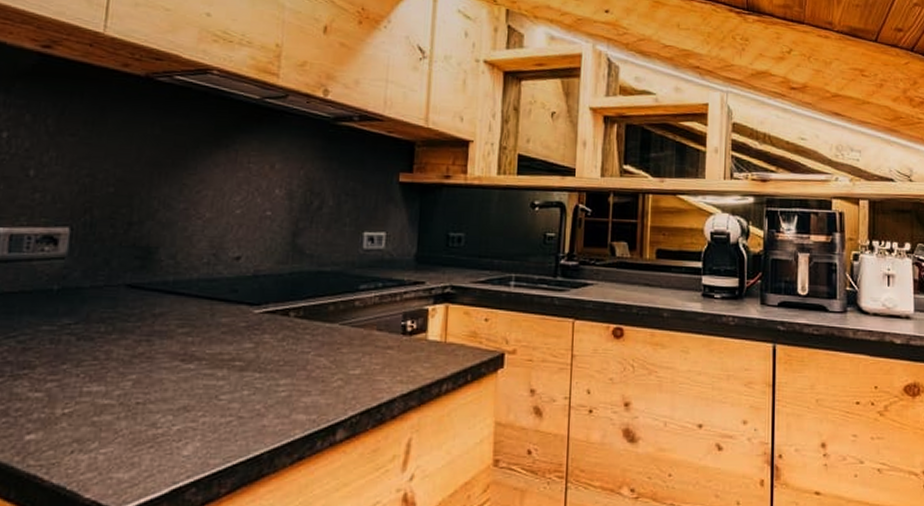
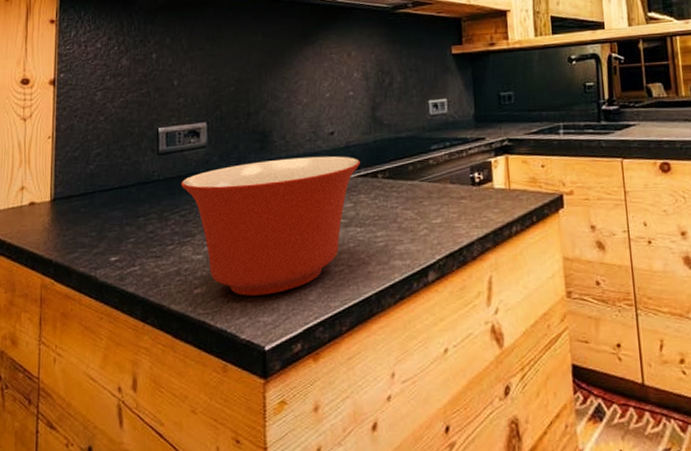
mixing bowl: none [22,282,271,447] -> present [180,156,361,296]

